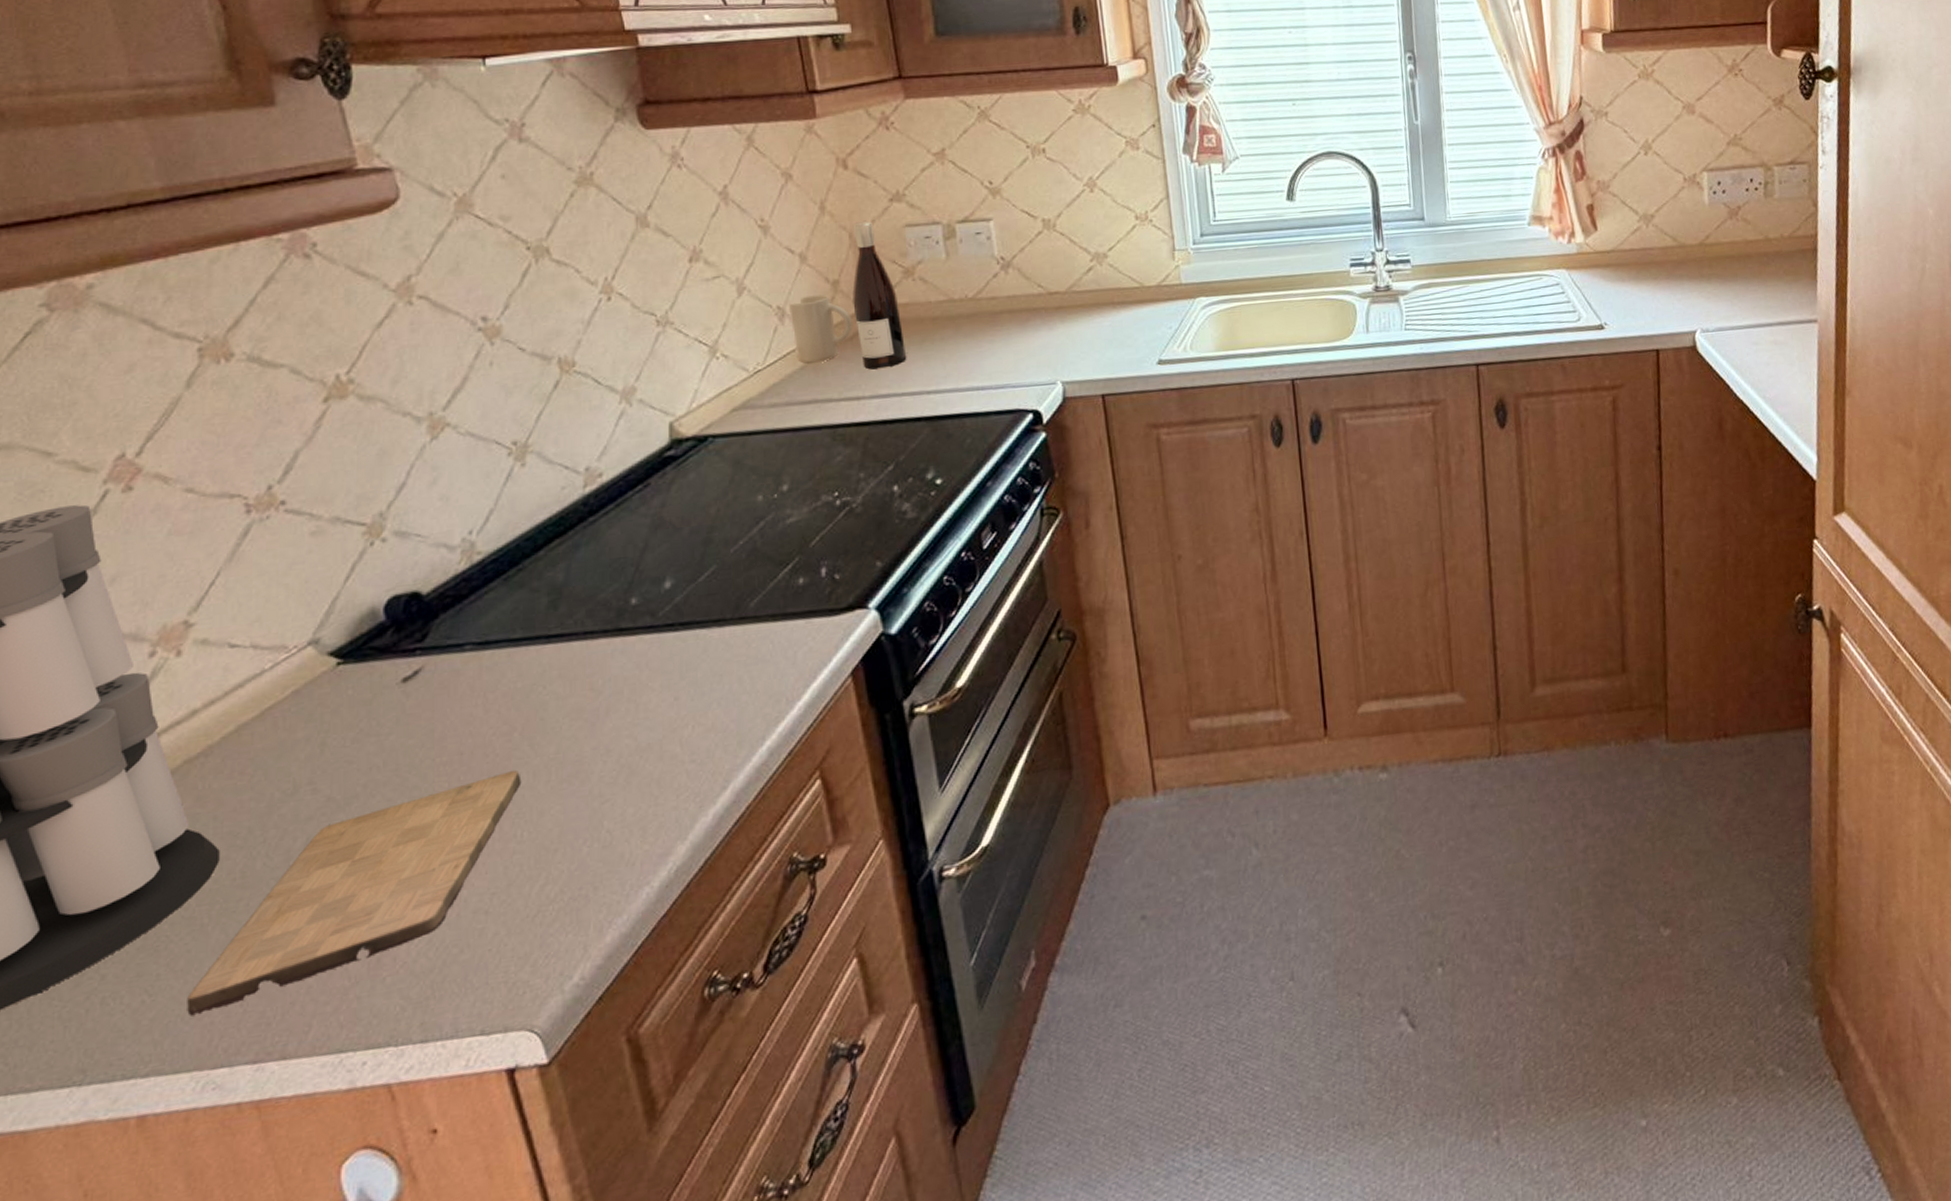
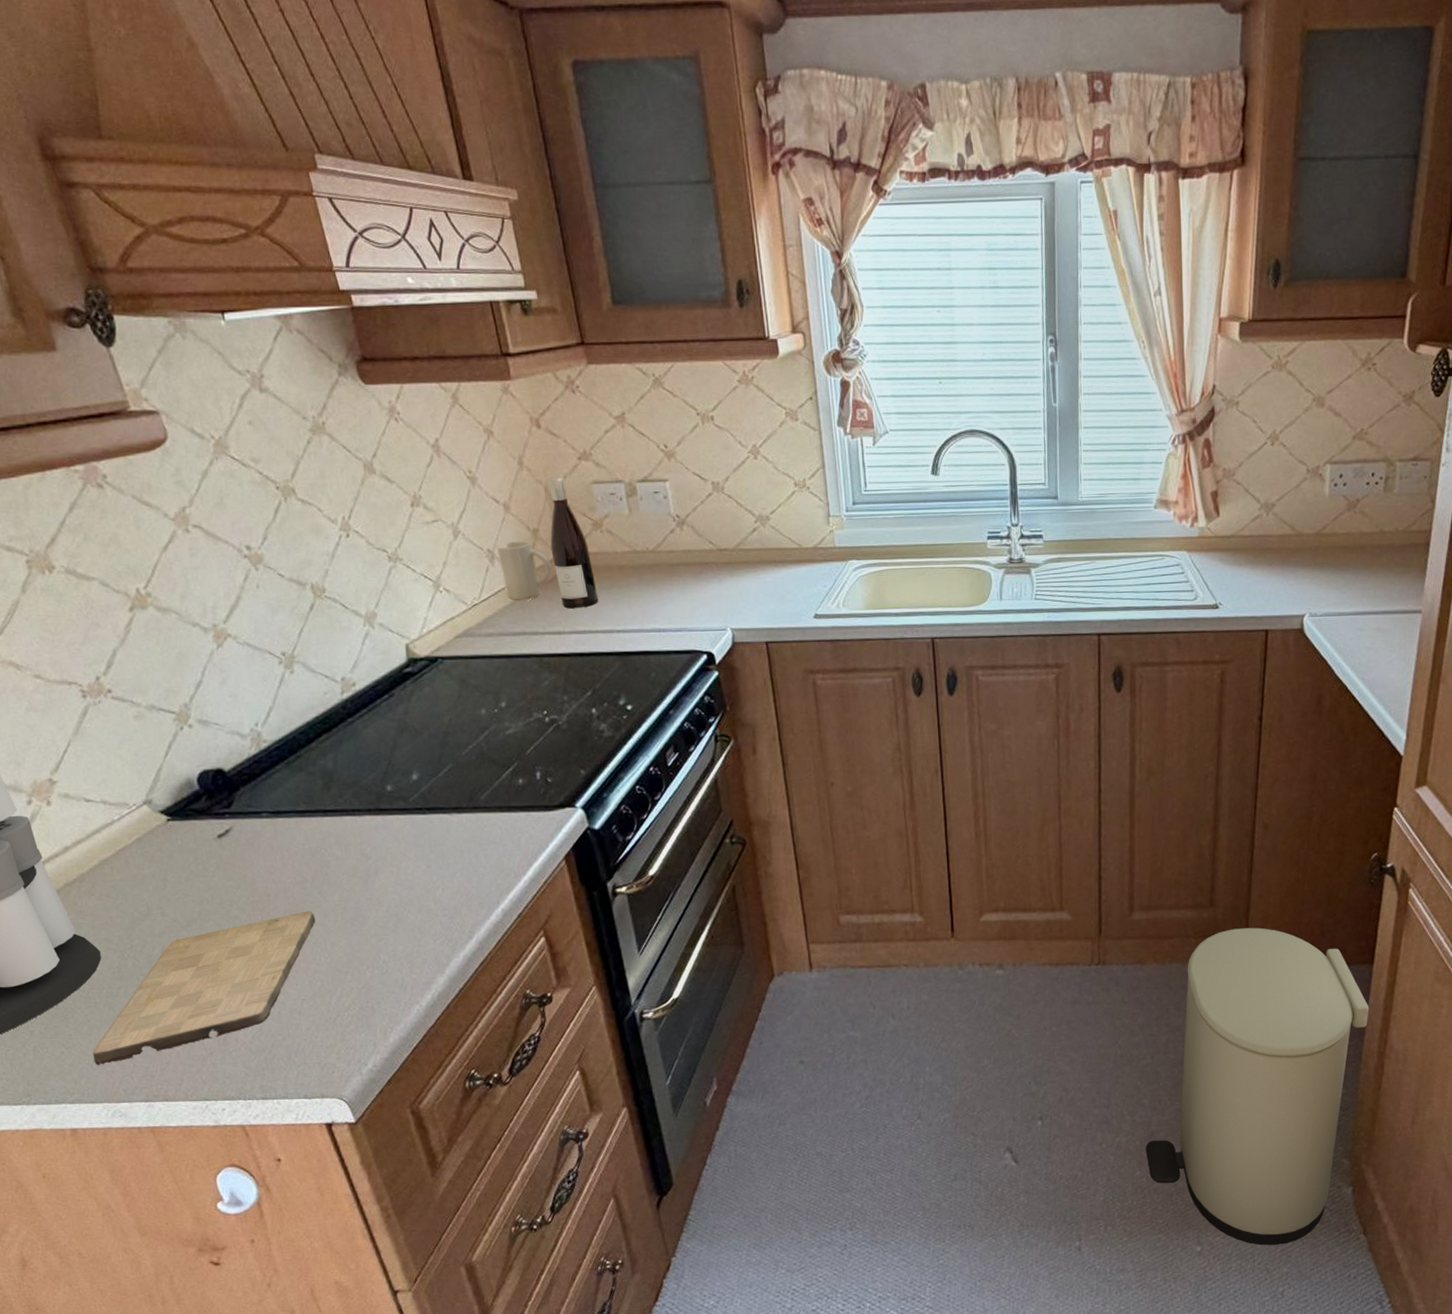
pedal bin: none [1569,694,1813,1109] -> present [1145,927,1369,1246]

